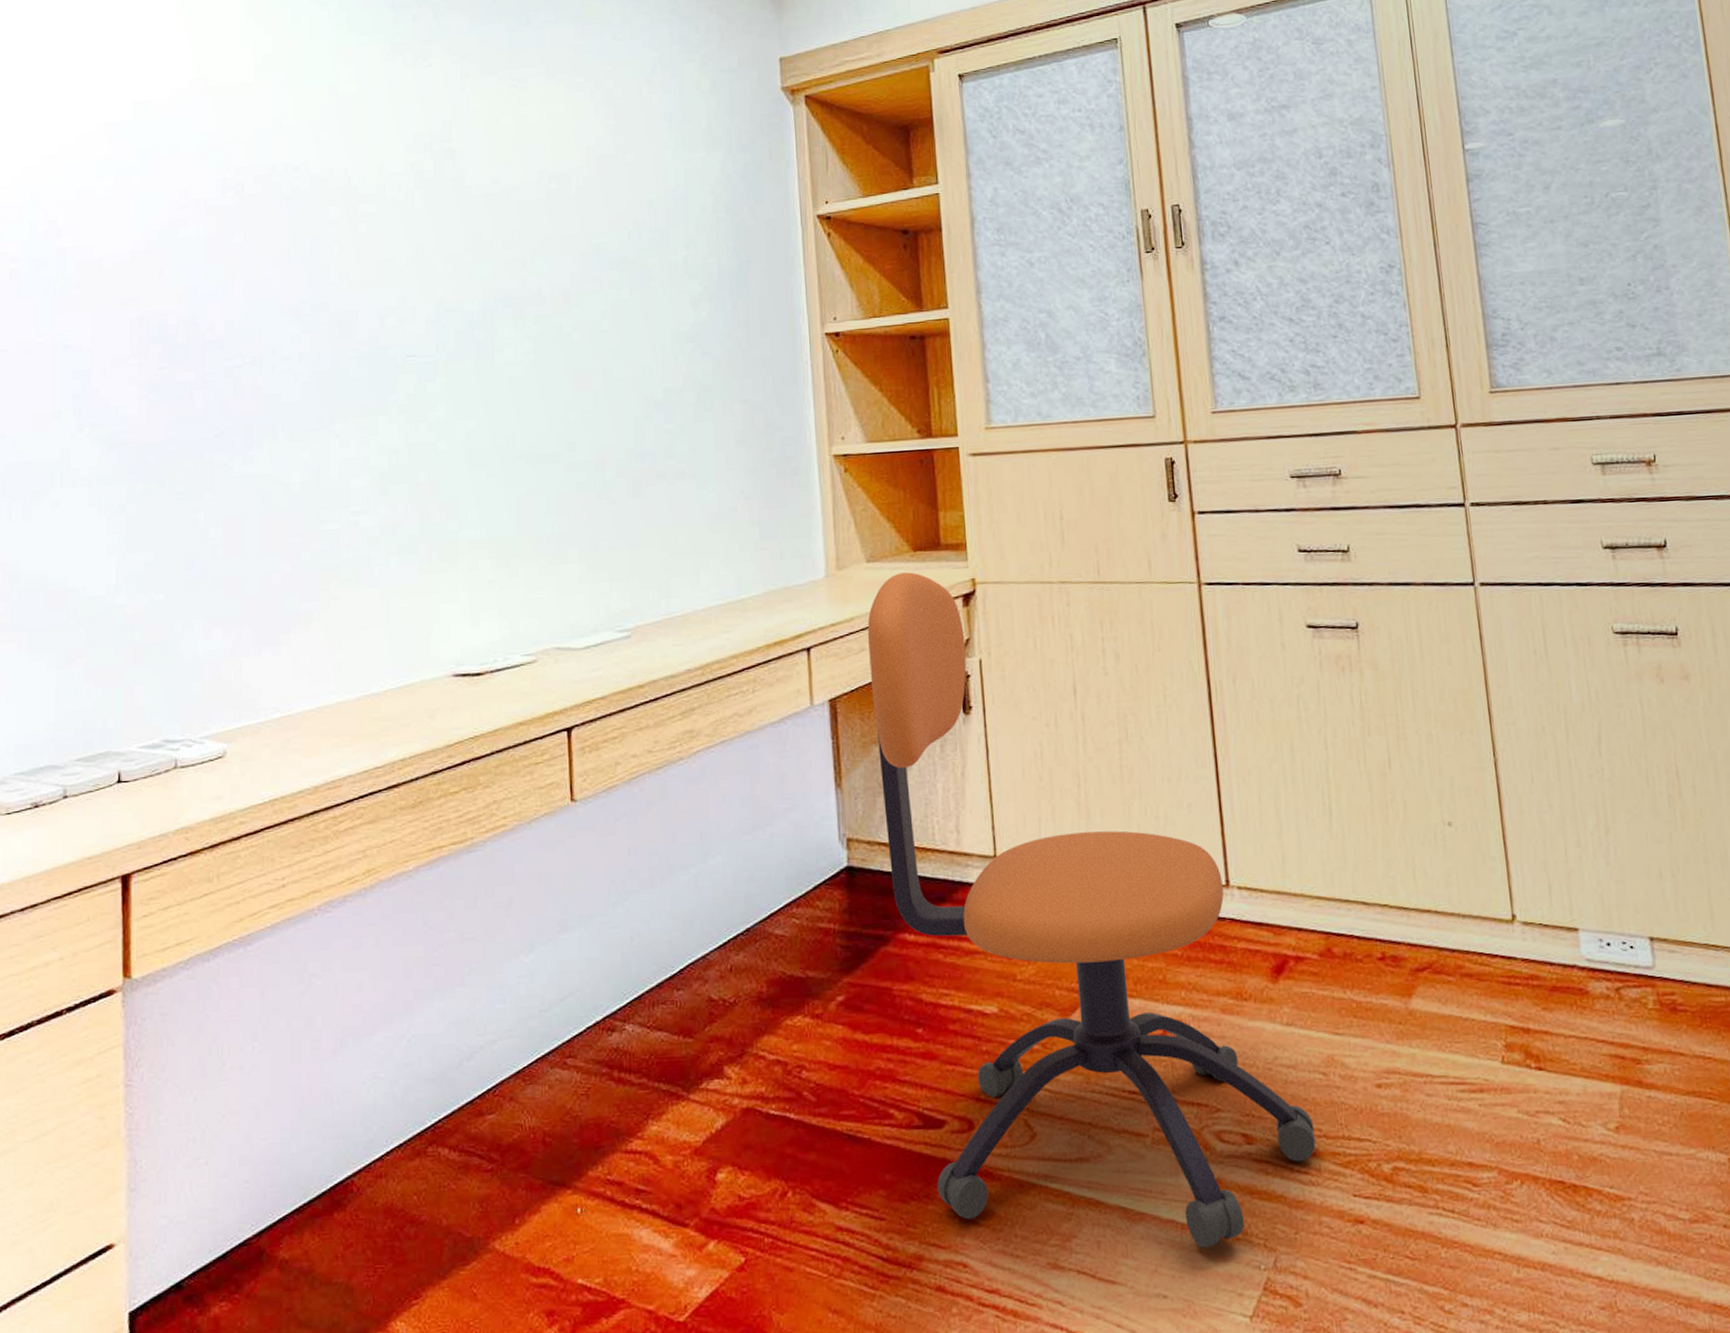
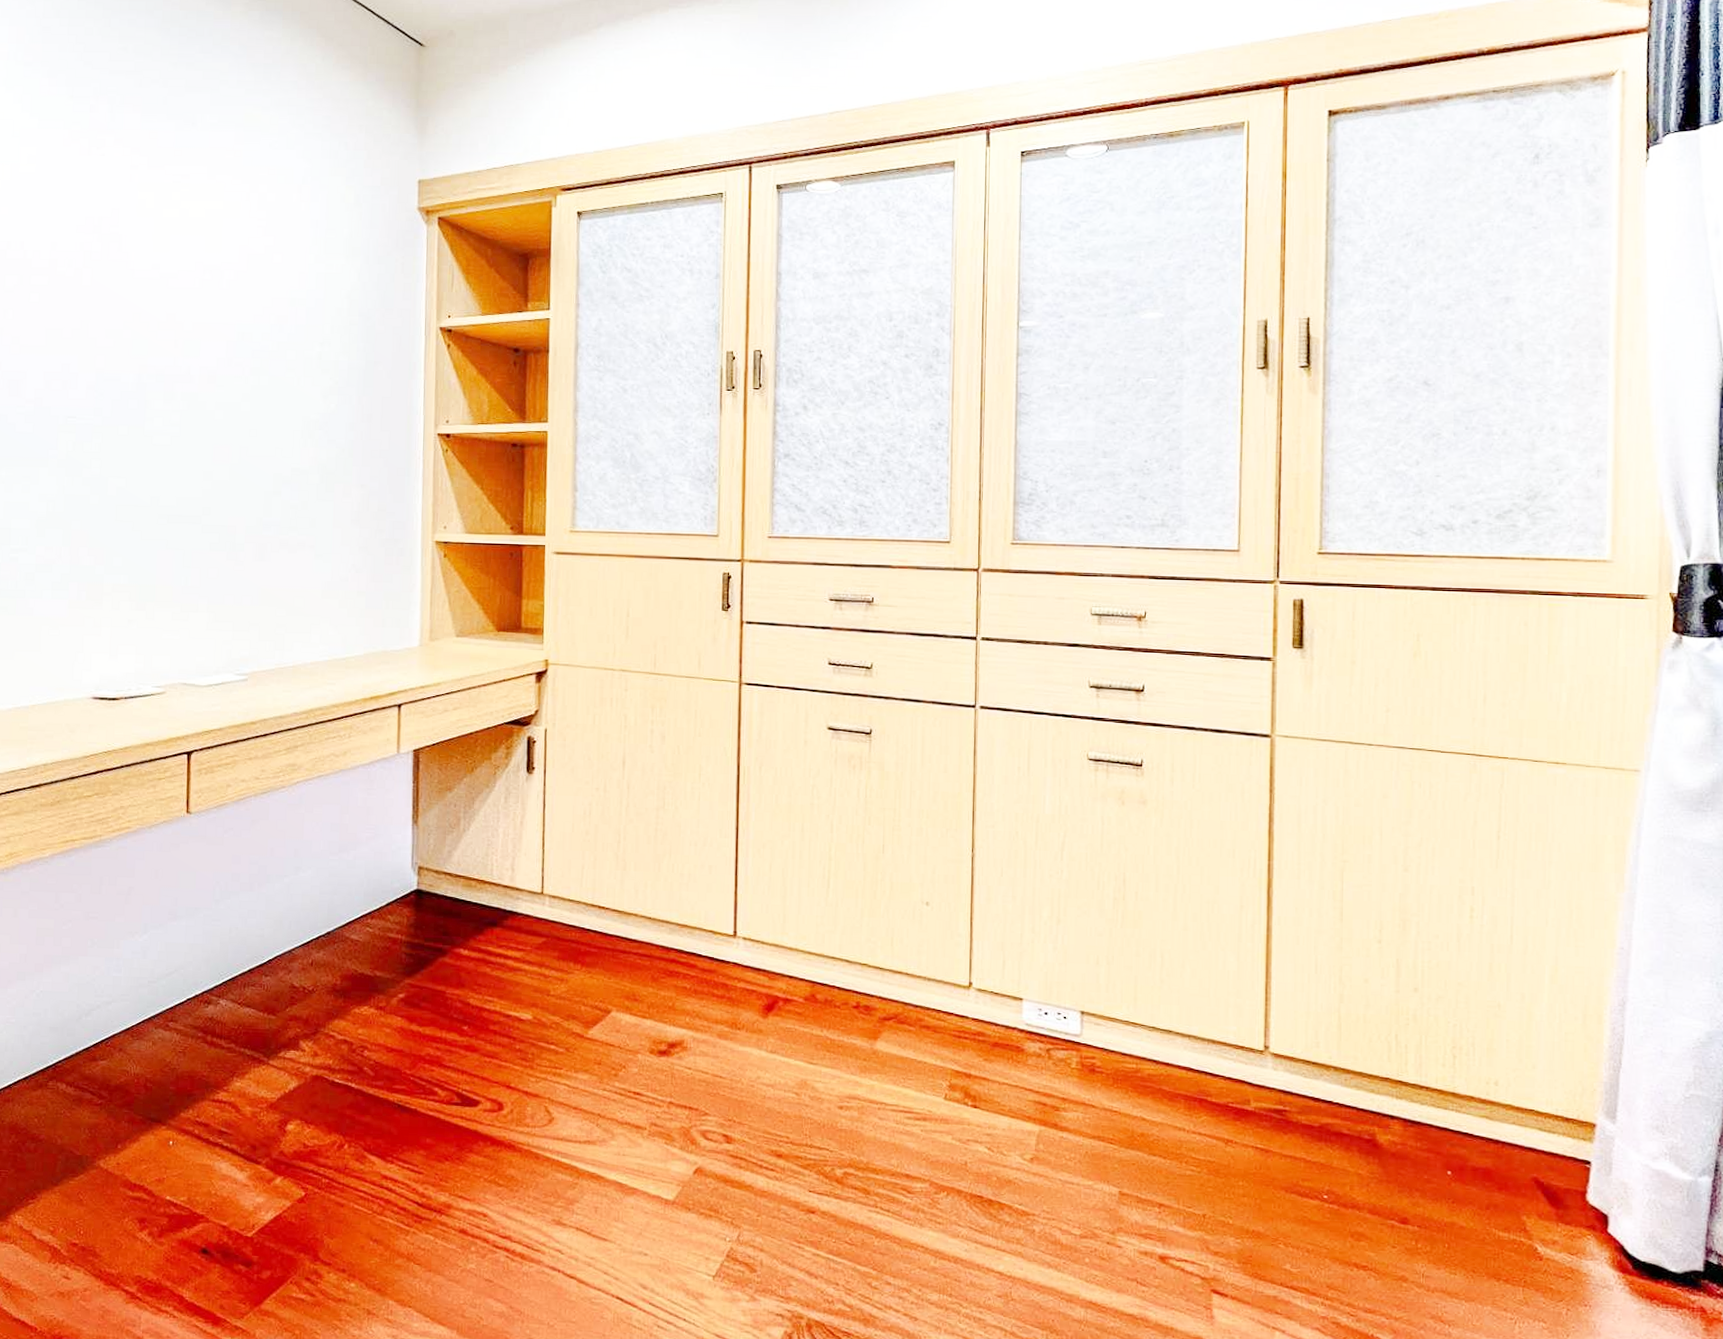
office chair: present [867,572,1316,1249] -> none [450,648,784,1221]

